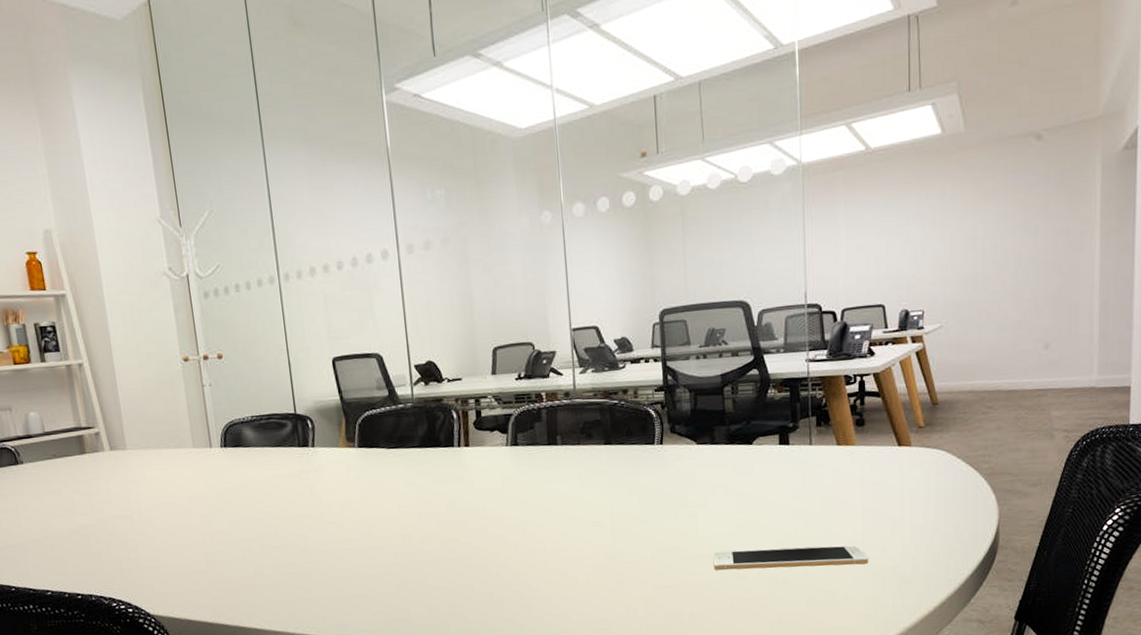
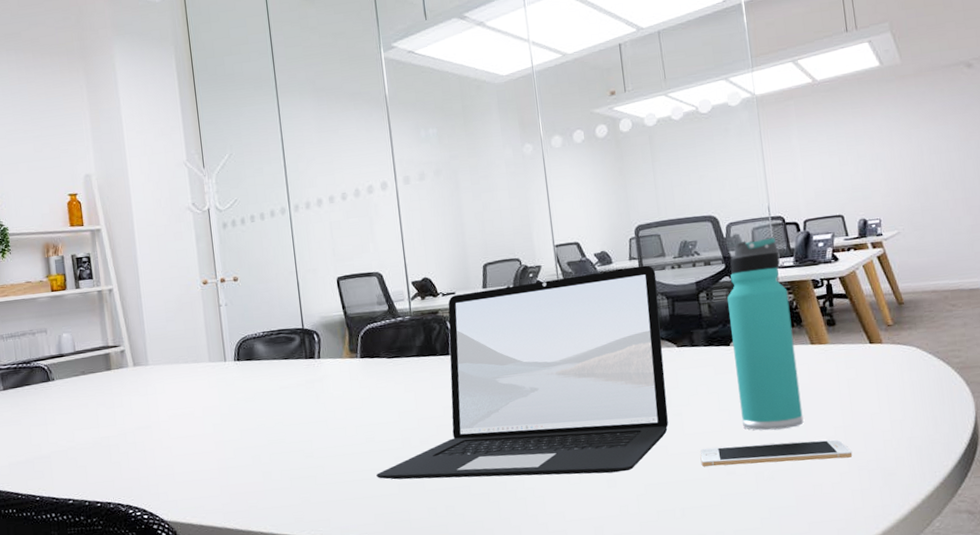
laptop: none [375,354,683,577] -> present [376,265,669,480]
thermos bottle: none [753,327,822,535] -> present [727,237,804,431]

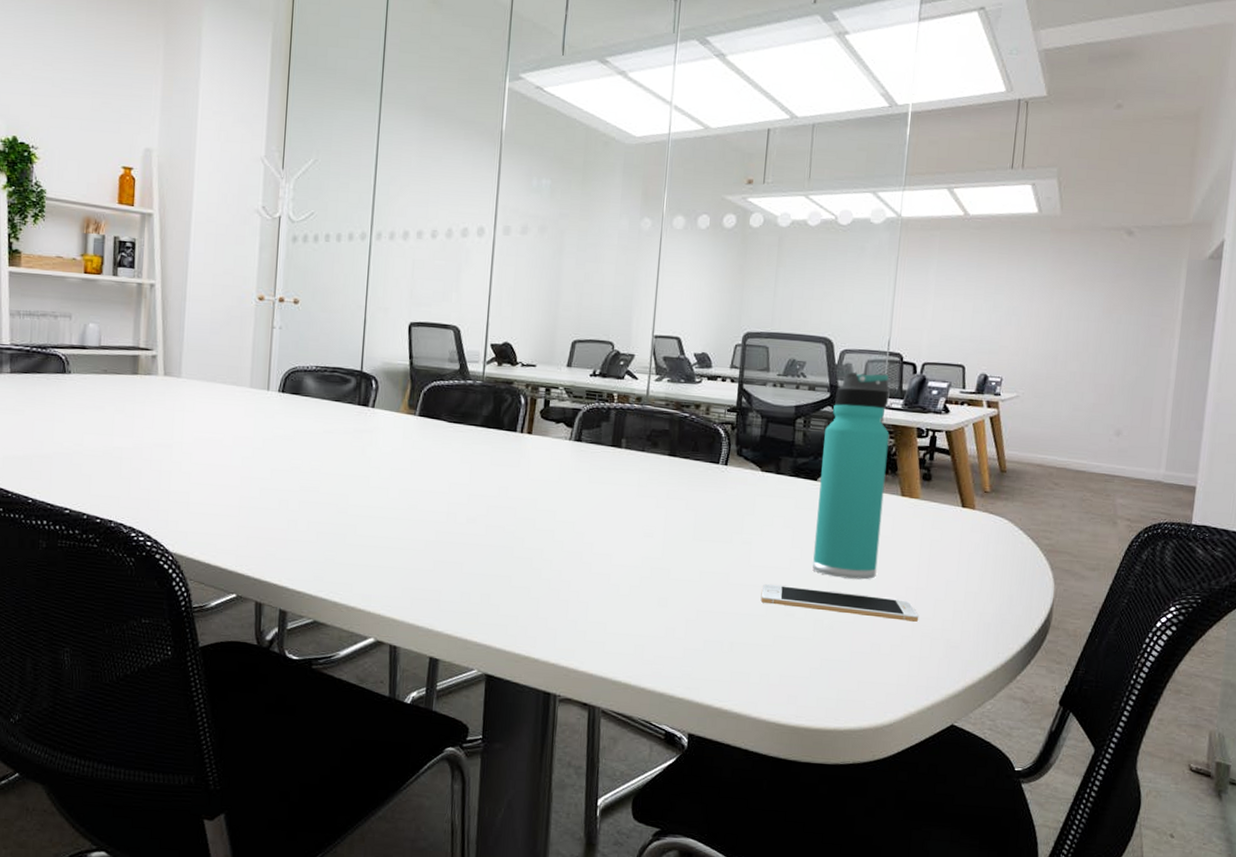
laptop: present [376,265,669,480] -> none [412,368,756,593]

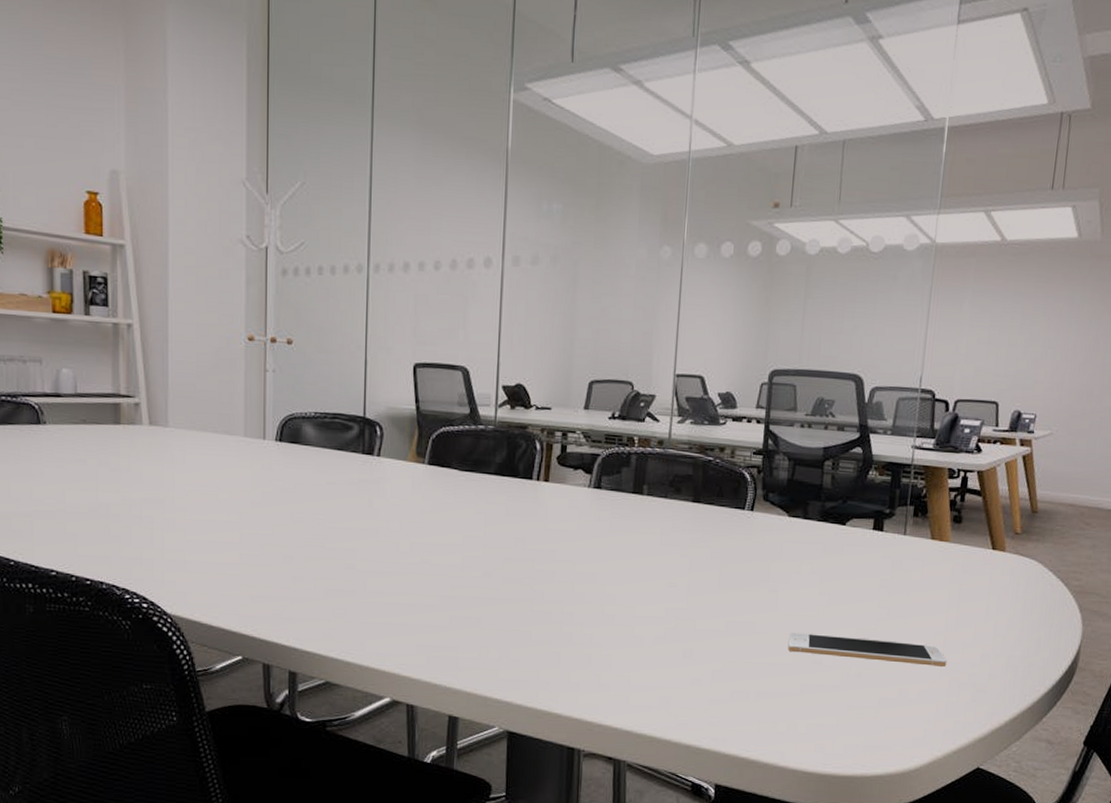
thermos bottle: present [813,372,890,580] -> none [840,410,921,626]

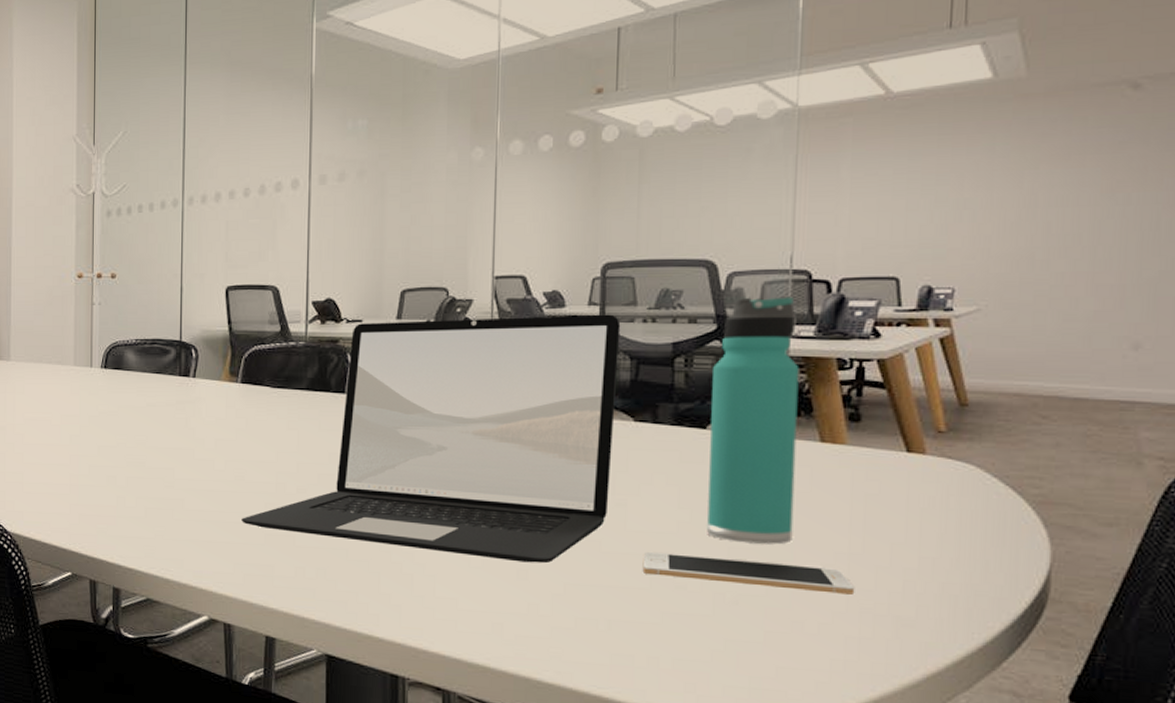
laptop: none [426,411,783,643] -> present [241,314,621,564]
thermos bottle: none [840,410,921,626] -> present [707,296,799,545]

